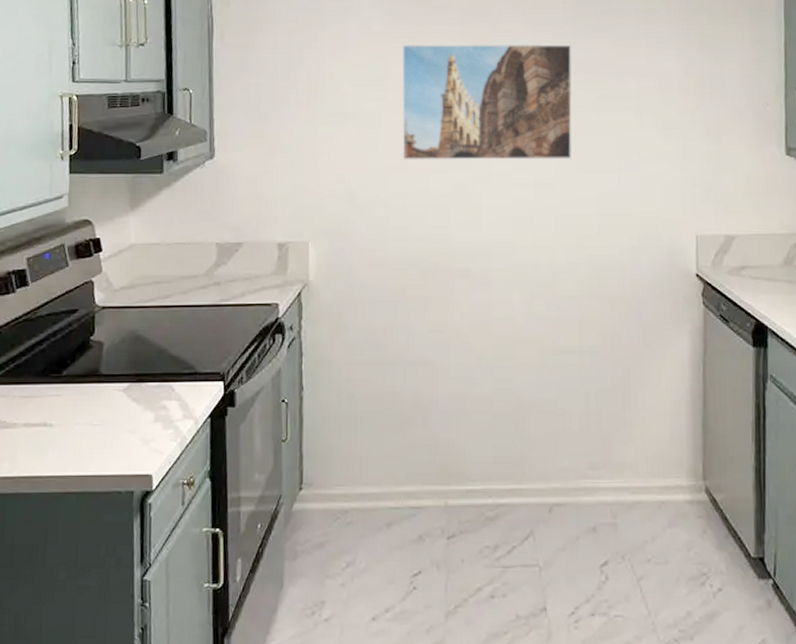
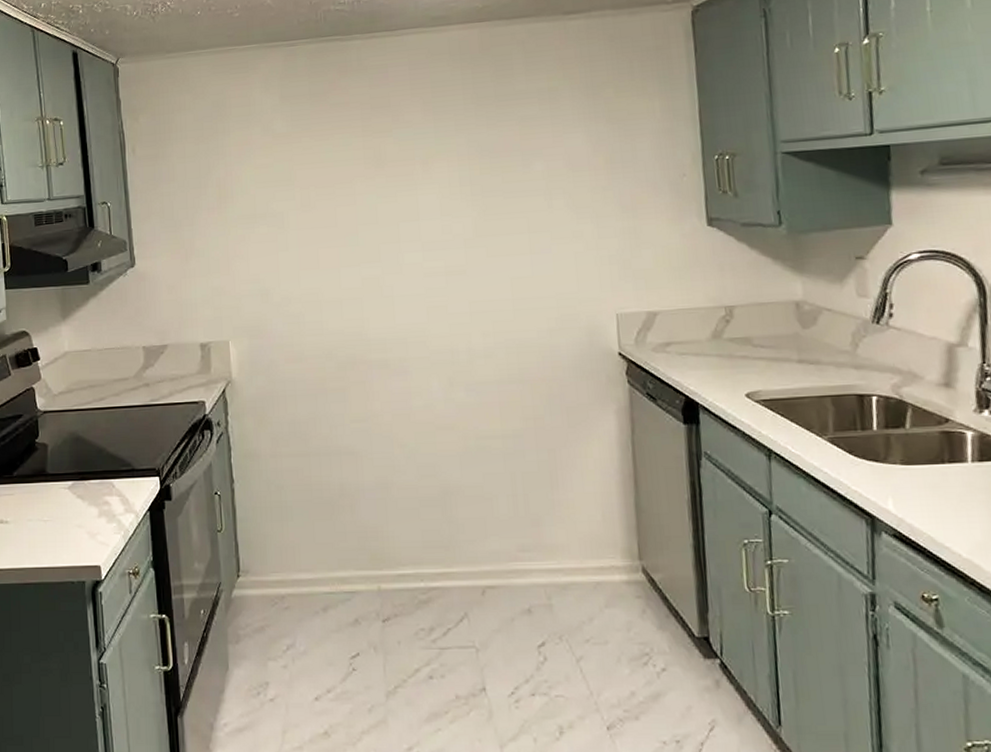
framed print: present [401,44,572,160] -> none [305,130,482,257]

